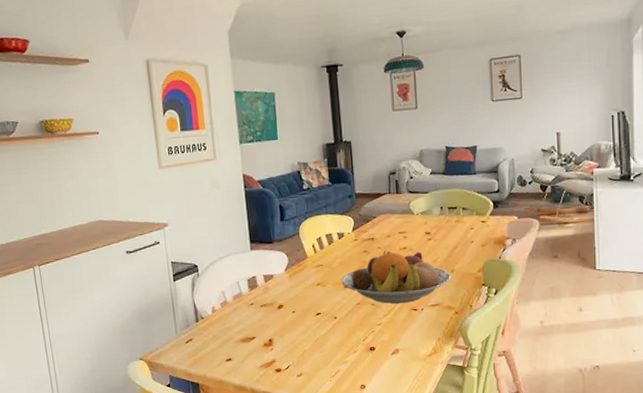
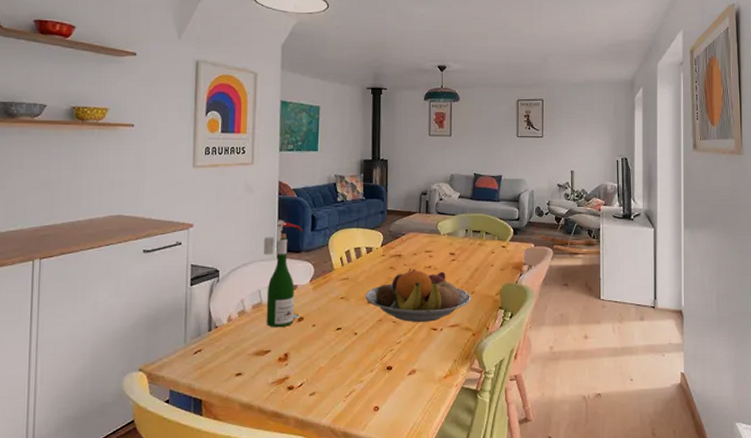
wine bottle: none [235,212,279,316] -> present [263,220,303,328]

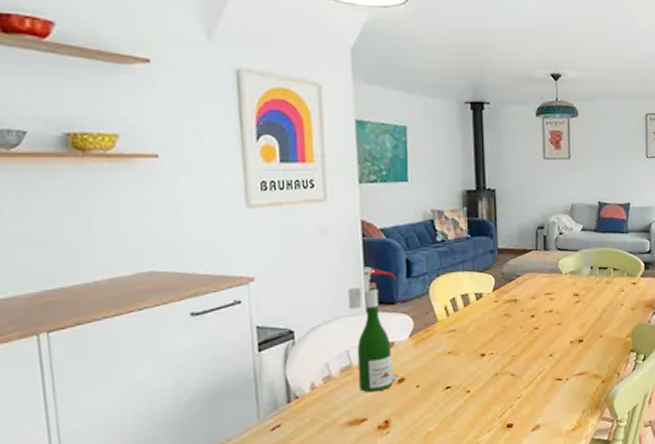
fruit bowl: present [365,268,471,322] -> none [477,314,600,374]

